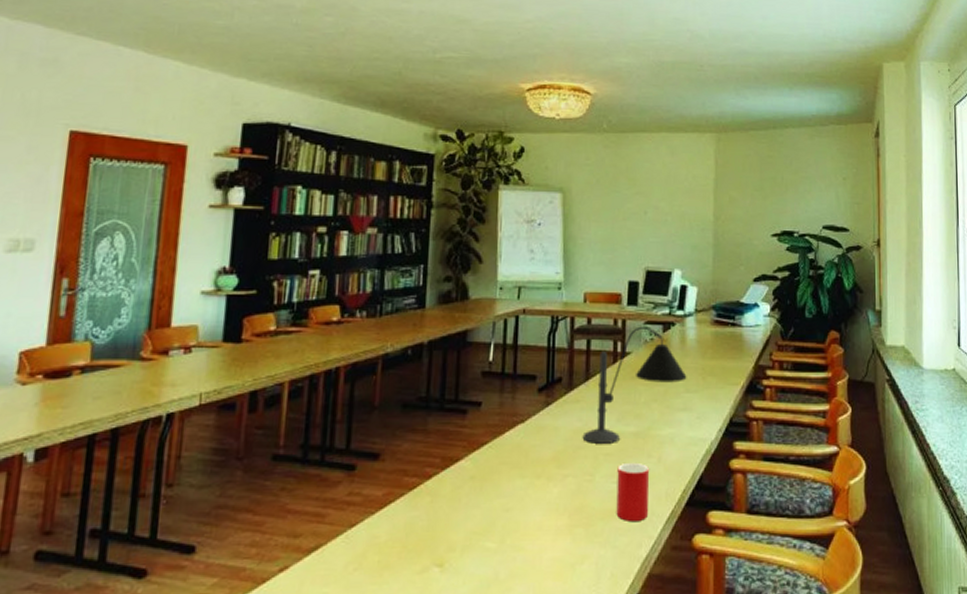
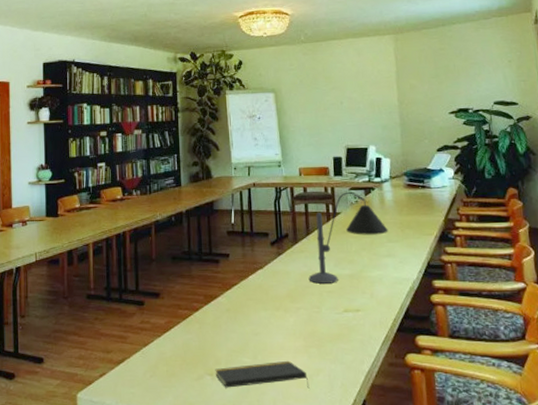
notepad: none [446,544,570,583] -> present [215,360,310,389]
cup: present [616,462,650,522] -> none [338,297,367,344]

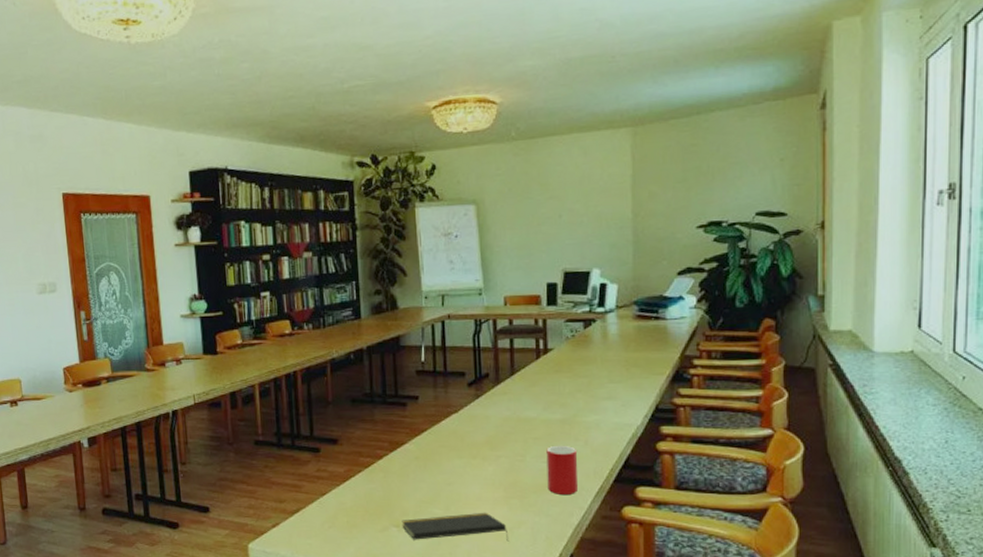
desk lamp: present [308,192,388,284] -> none [511,324,610,429]
cup: none [338,297,367,344] -> present [546,445,579,496]

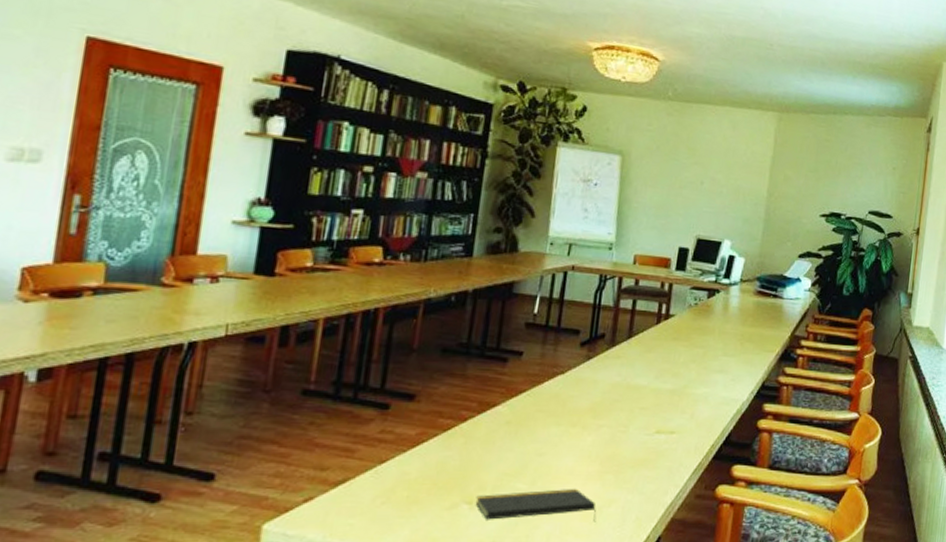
cup: present [546,445,579,496] -> none [646,416,683,472]

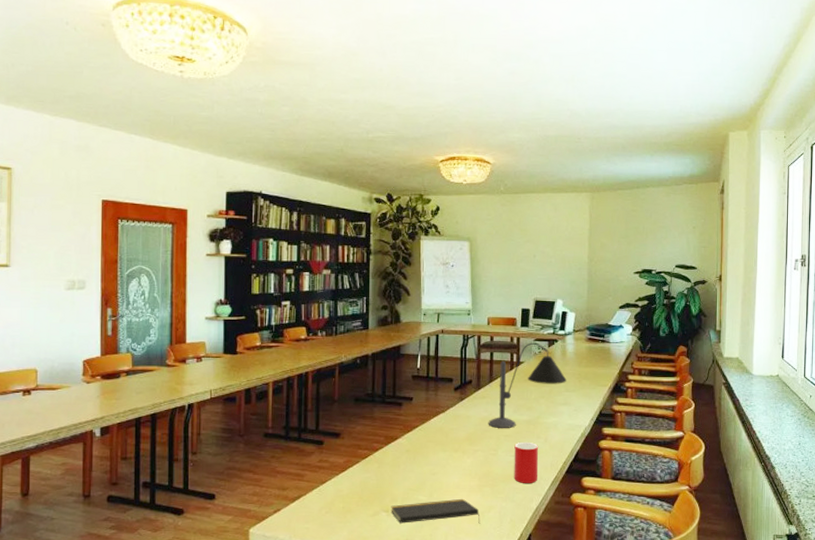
desk lamp: none [620,291,726,399] -> present [488,342,567,428]
cup: none [646,416,683,472] -> present [514,441,539,484]

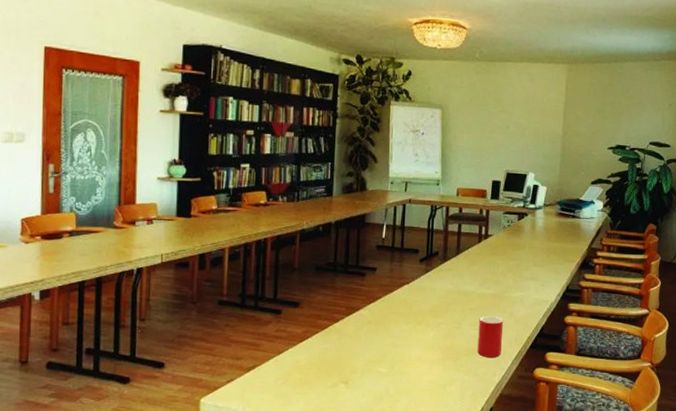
notepad: present [391,498,480,524] -> none [350,371,442,397]
desk lamp: present [488,342,567,428] -> none [453,215,535,301]

